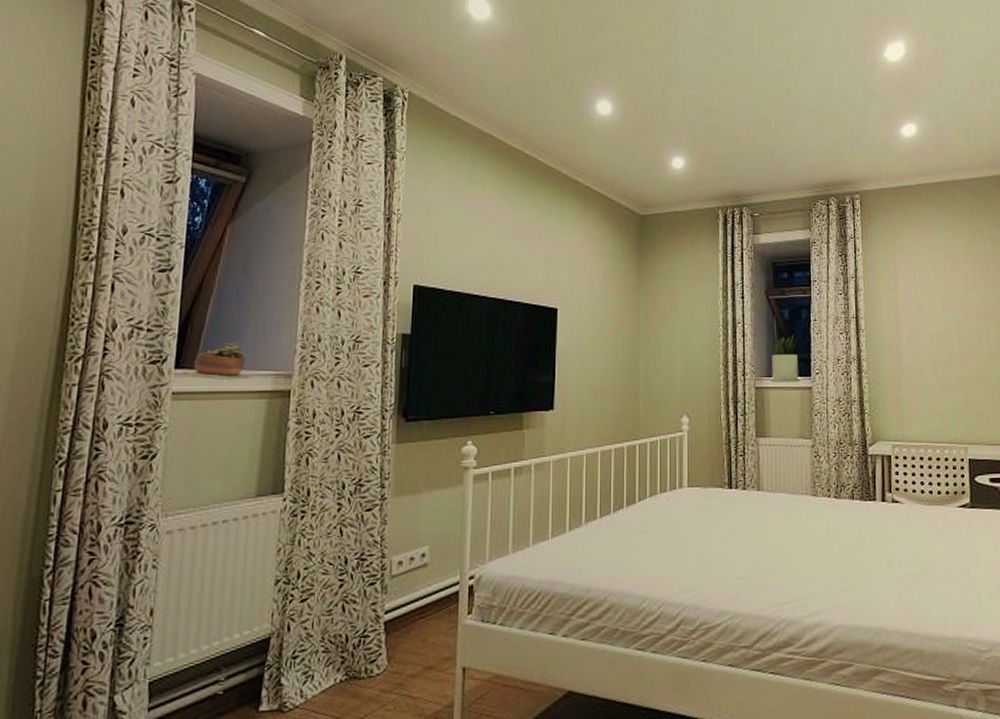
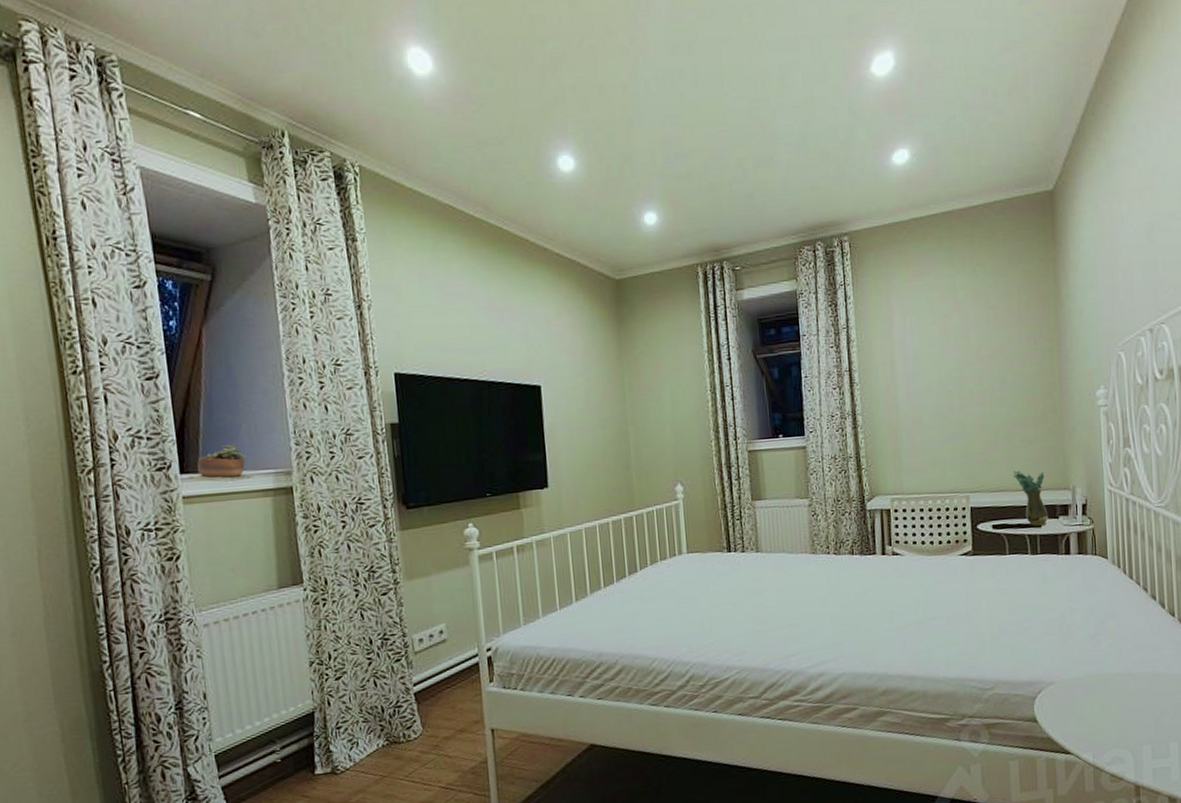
planter: present [769,334,801,383] -> none [762,393,794,445]

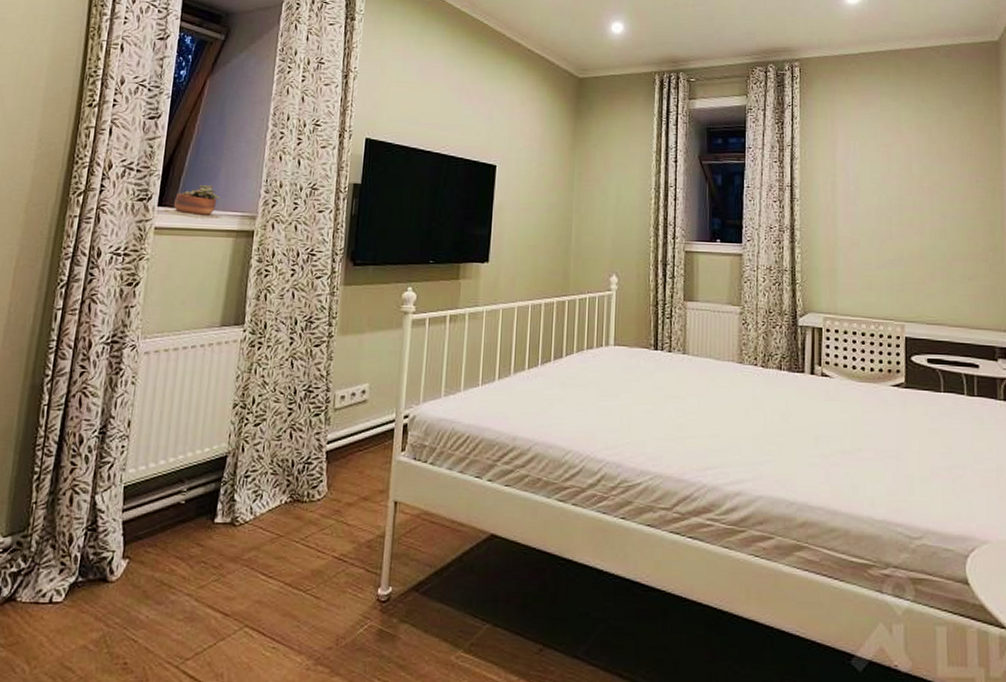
vase: present [1014,471,1049,526] -> none [951,305,987,366]

